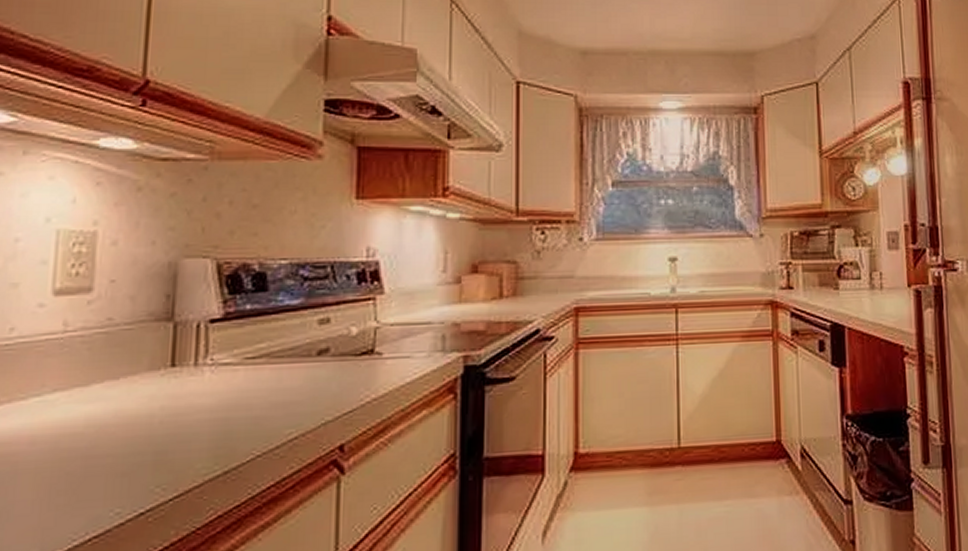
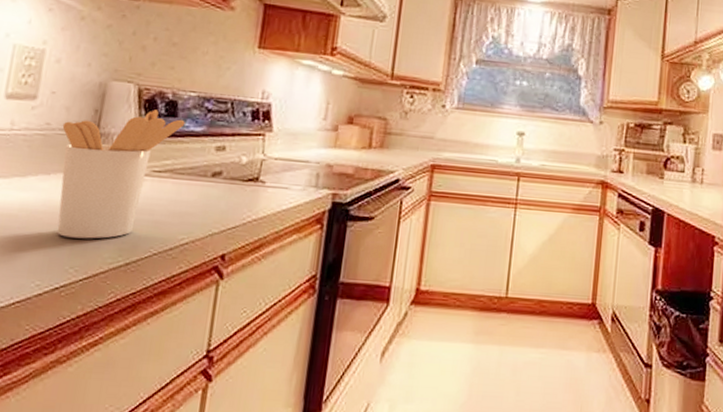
utensil holder: none [128,286,278,451] -> present [57,109,185,239]

